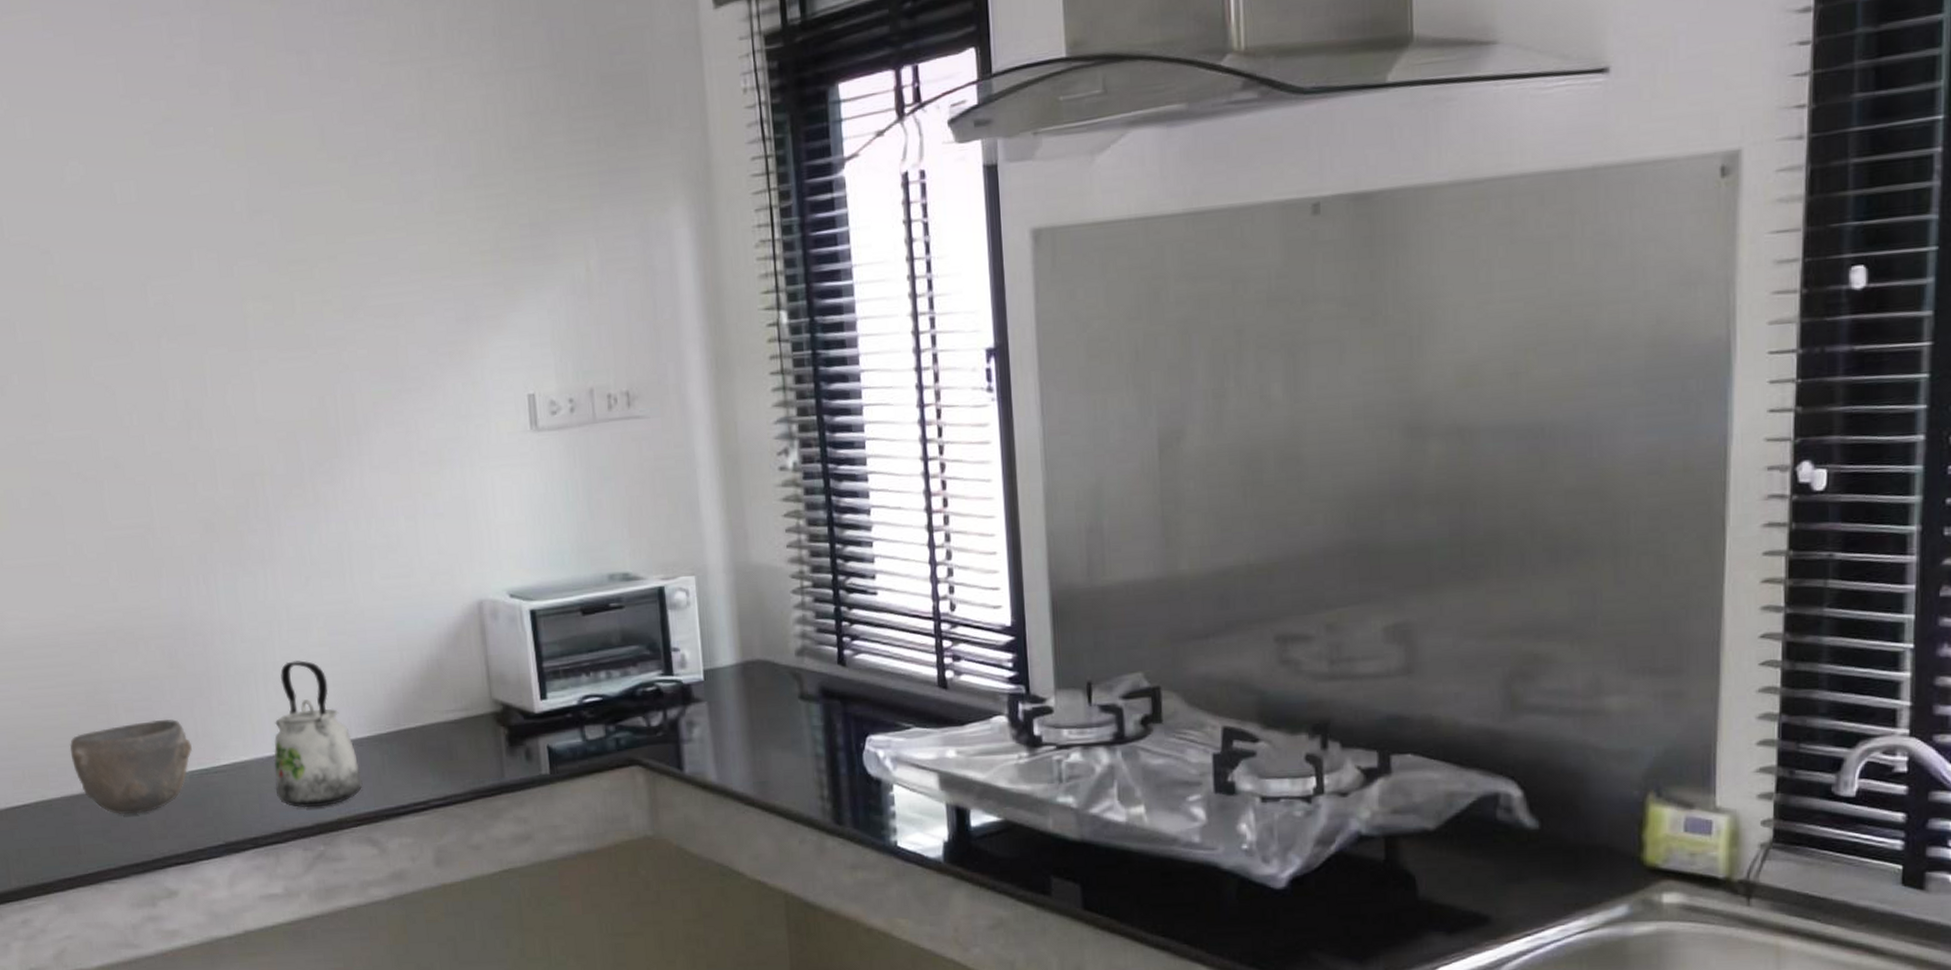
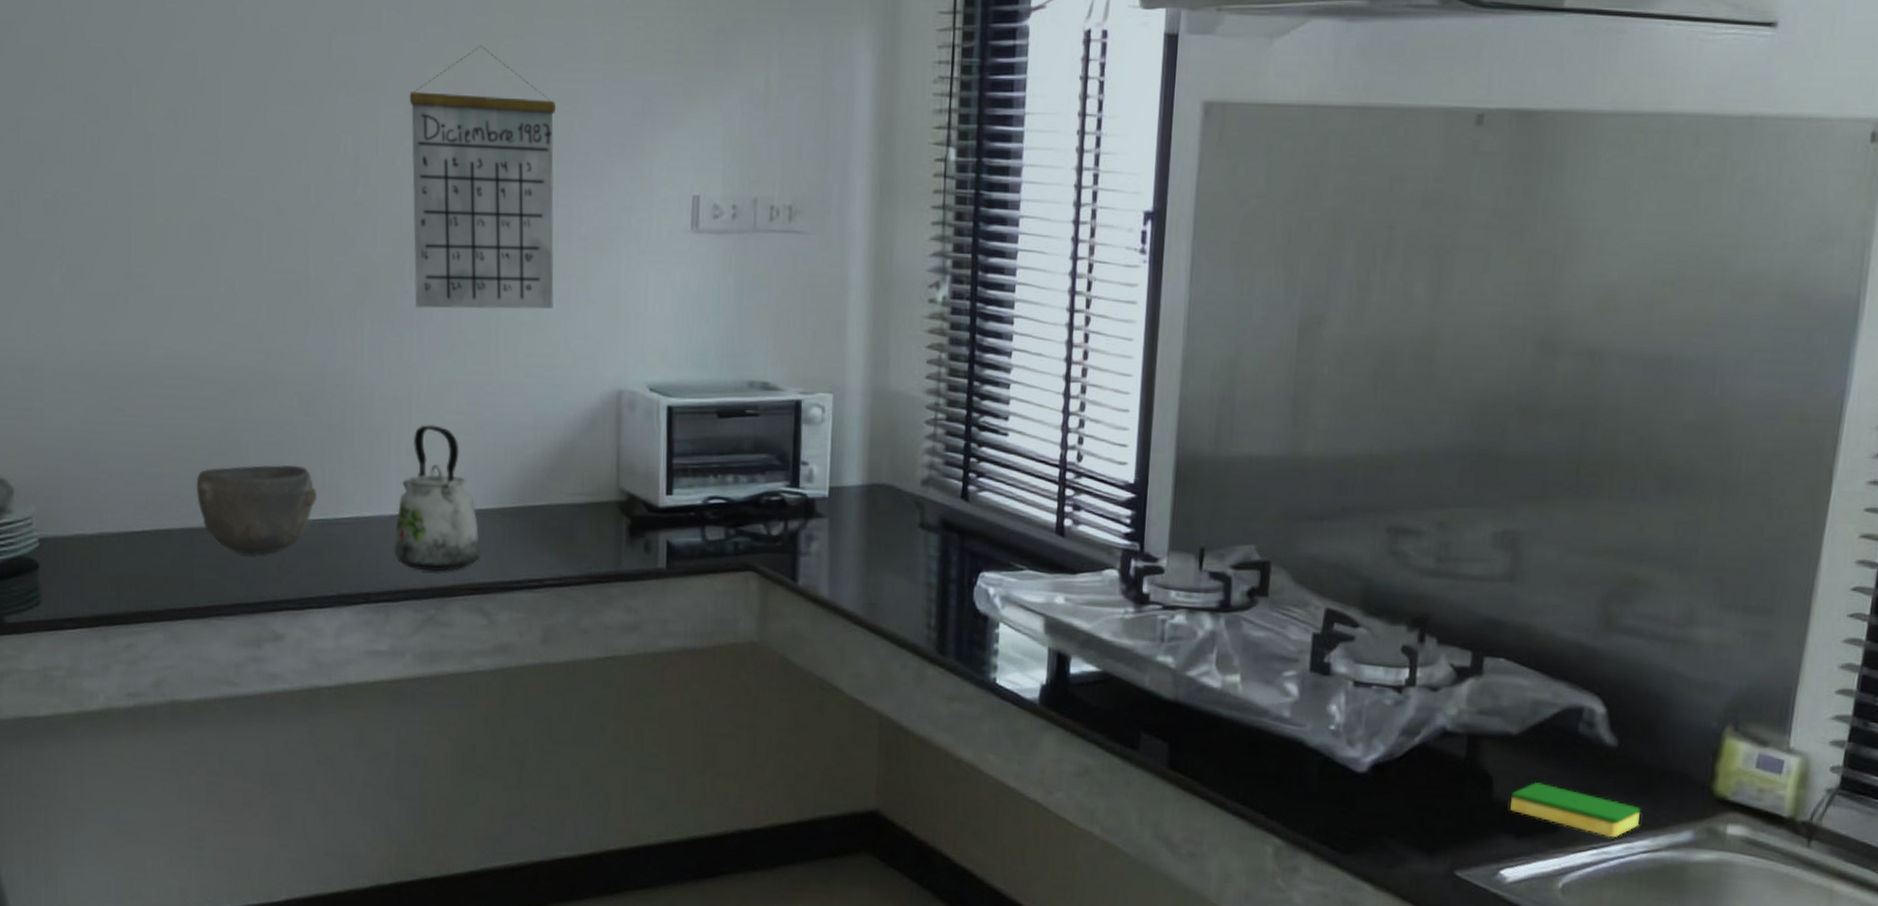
calendar: none [230,272,403,546] -> present [409,45,557,310]
dish sponge: none [1437,875,1572,922] -> present [1510,782,1641,838]

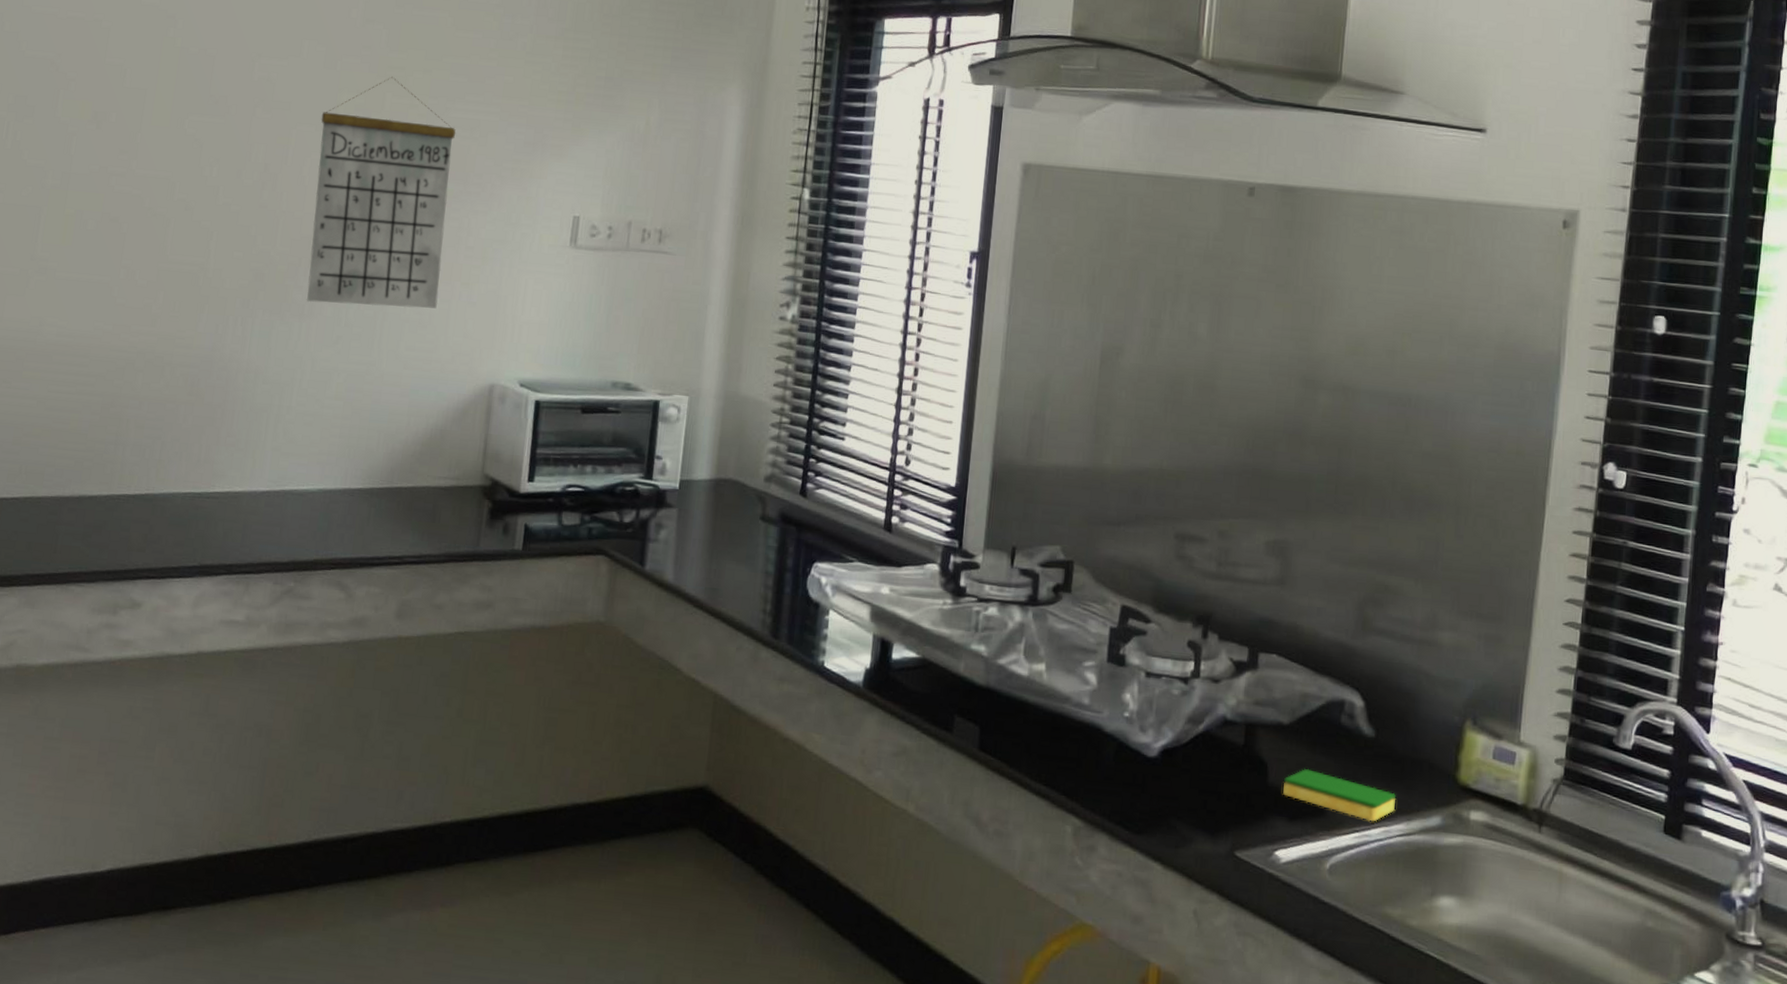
bowl: present [196,464,317,555] -> none [71,439,192,524]
kettle: present [394,425,481,571] -> none [261,408,346,546]

